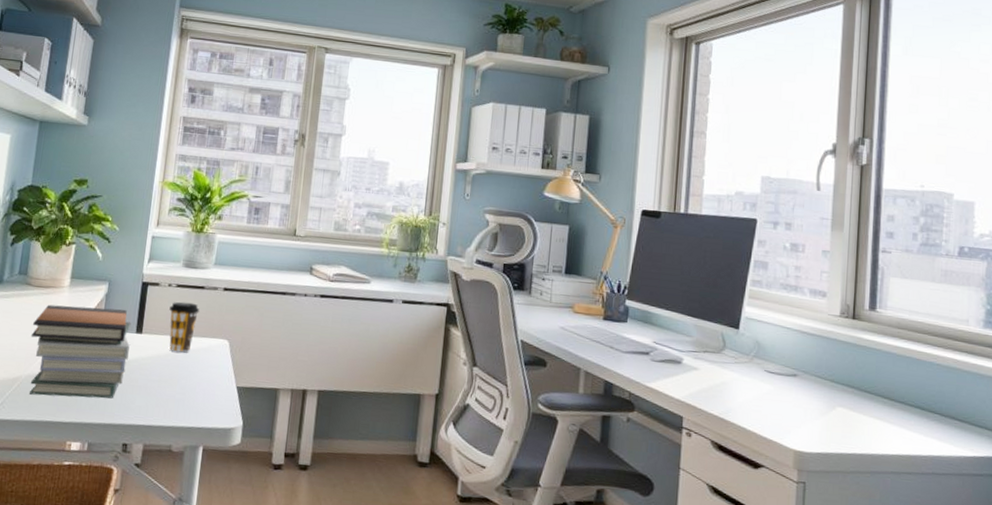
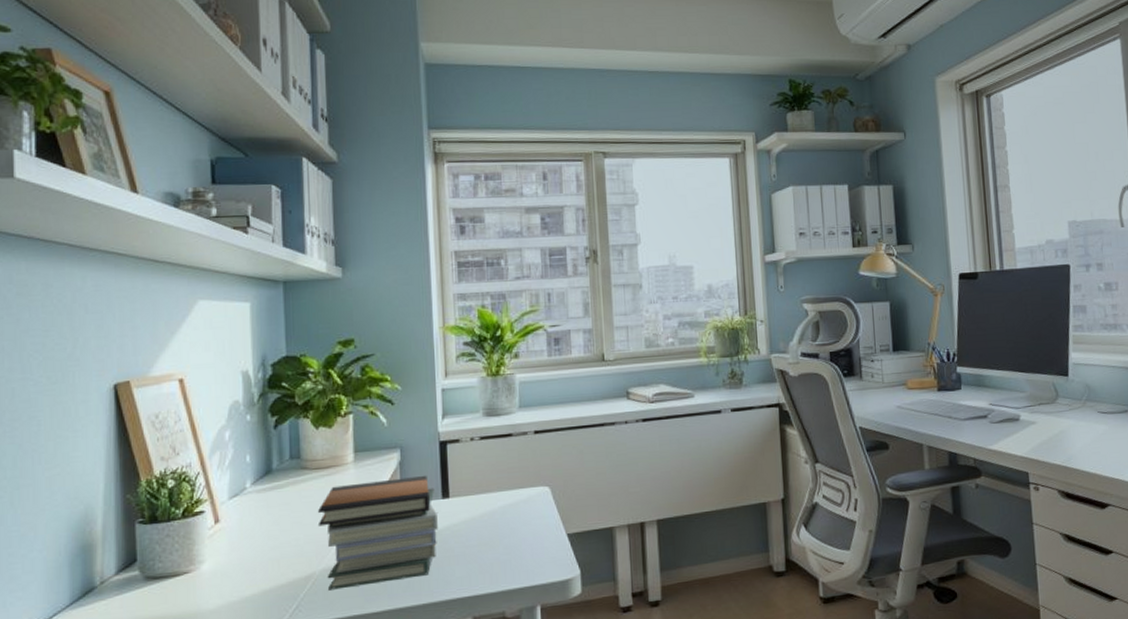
coffee cup: present [169,301,200,353] -> none [476,453,511,511]

